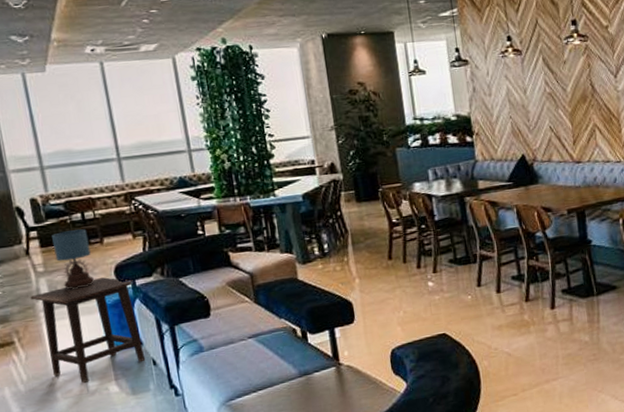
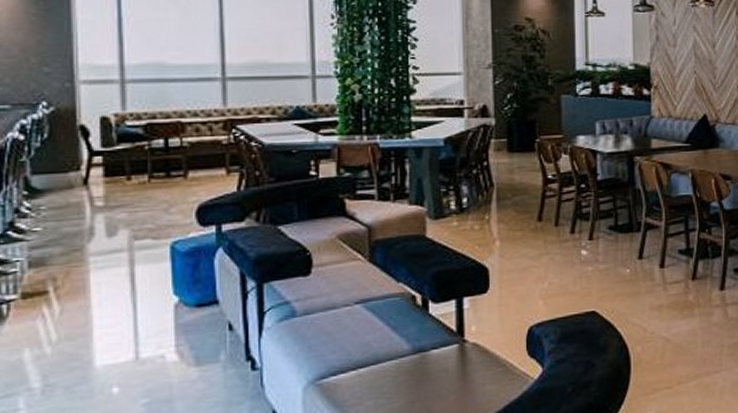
side table: present [30,277,146,383] -> none [79,219,220,348]
table lamp: present [52,229,94,290] -> none [122,158,169,231]

